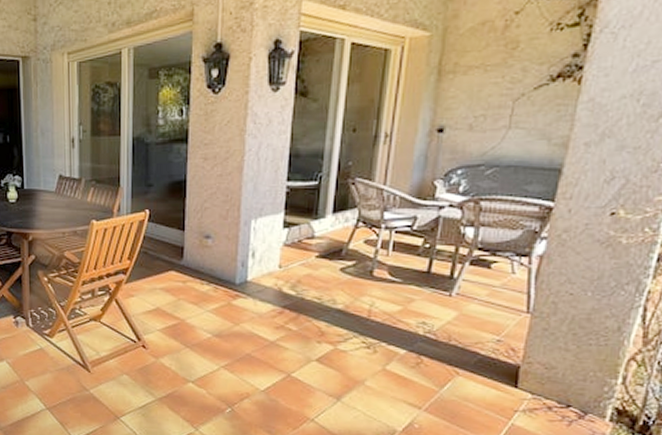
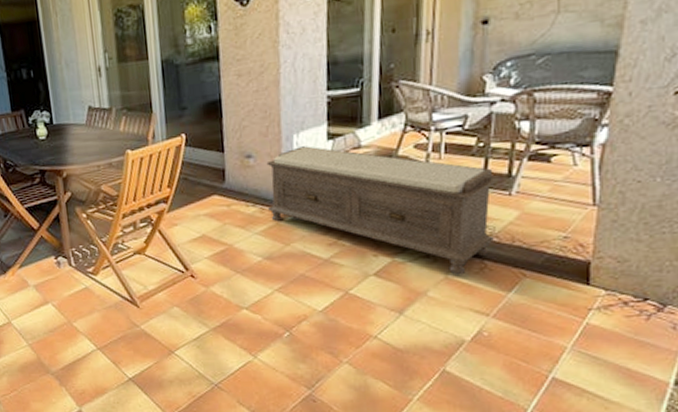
bench: none [222,232,441,368] -> present [266,146,499,275]

